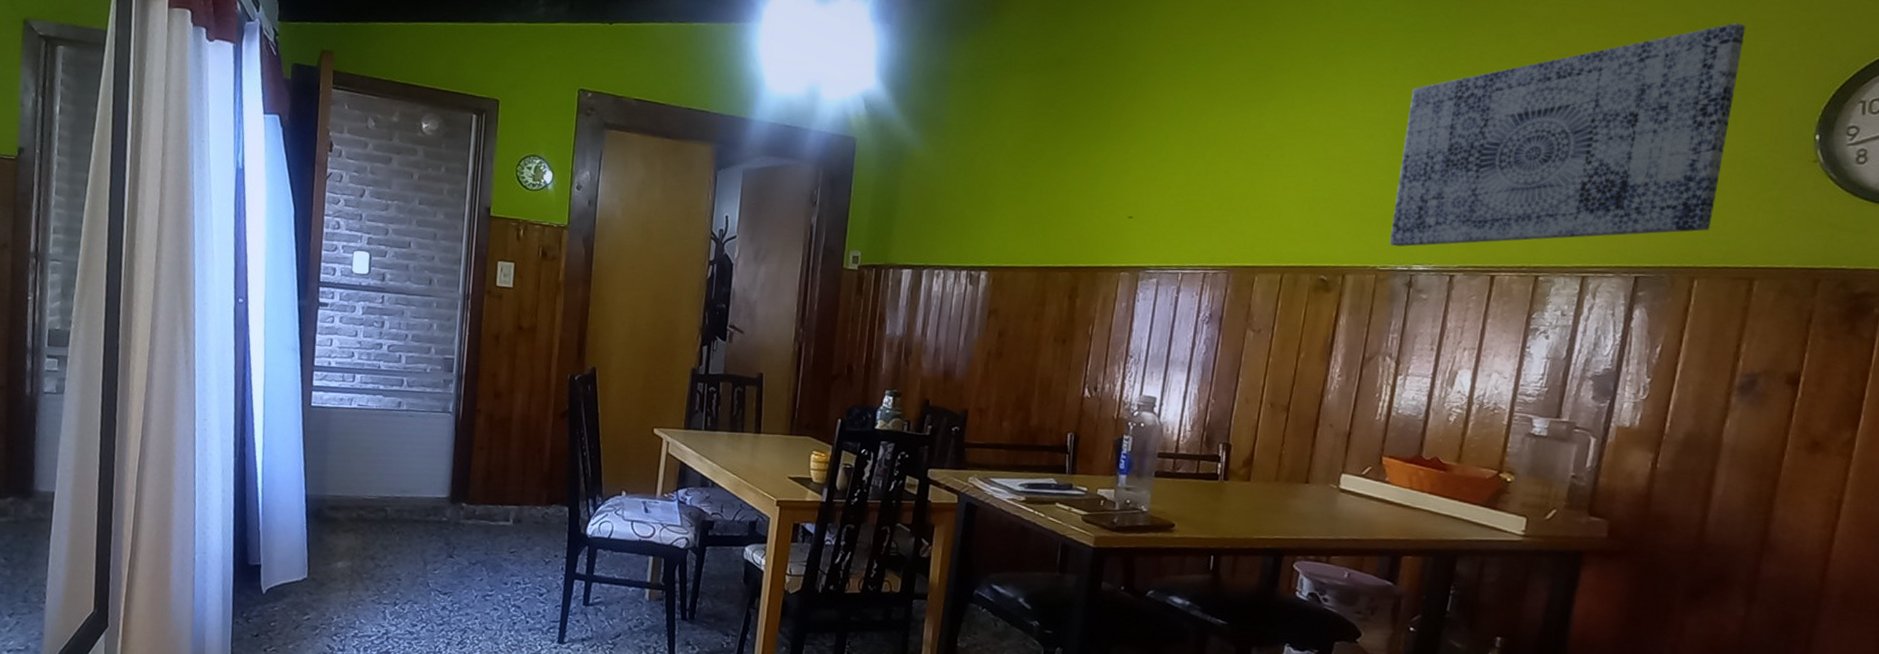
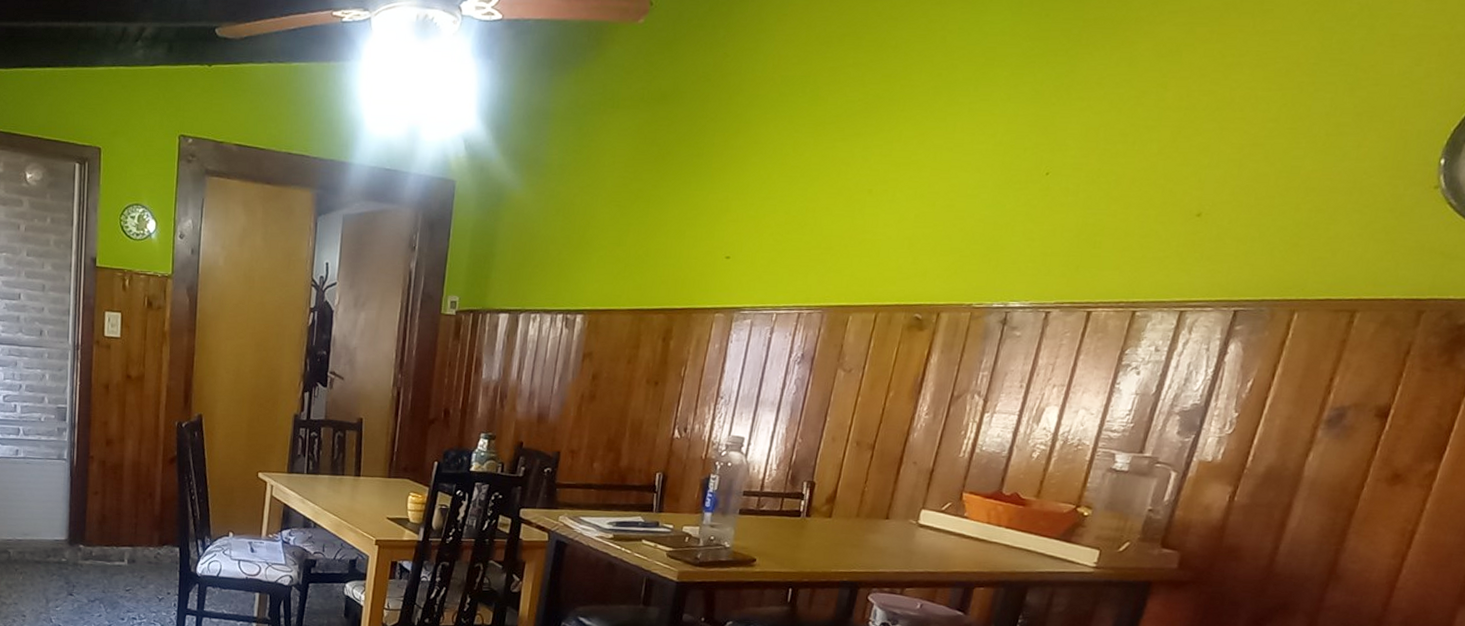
wall art: present [1389,23,1745,247] -> none [987,39,1382,283]

